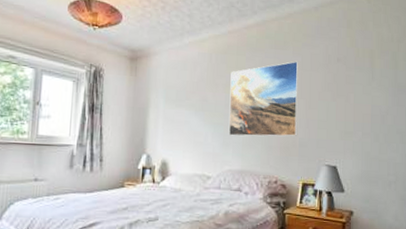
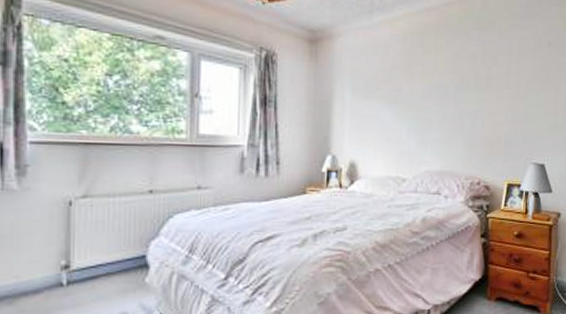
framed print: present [228,61,299,137] -> none [426,44,506,133]

